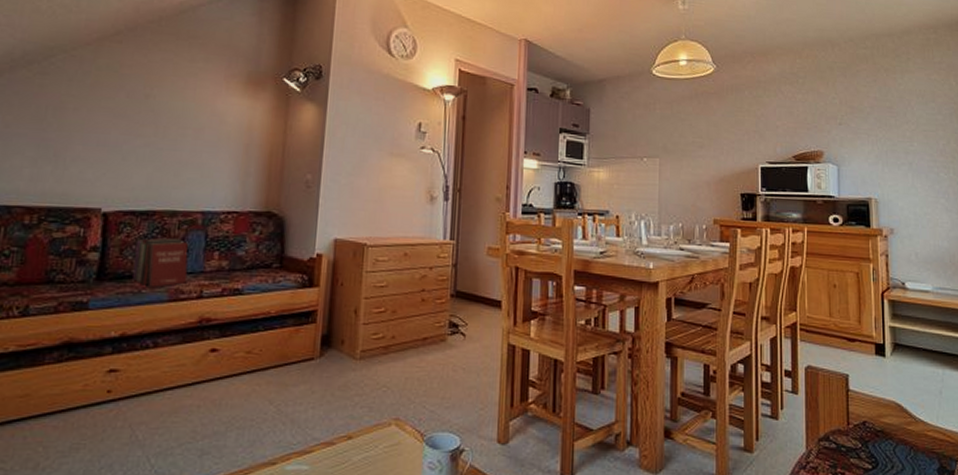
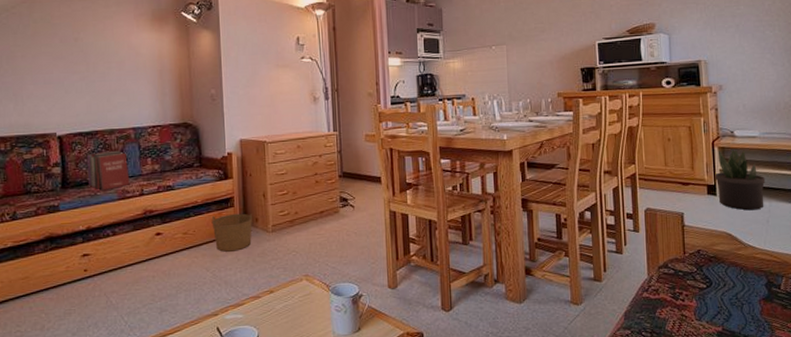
basket: none [284,331,339,381] -> present [211,213,253,252]
planter: none [884,304,939,378] -> present [715,150,766,211]

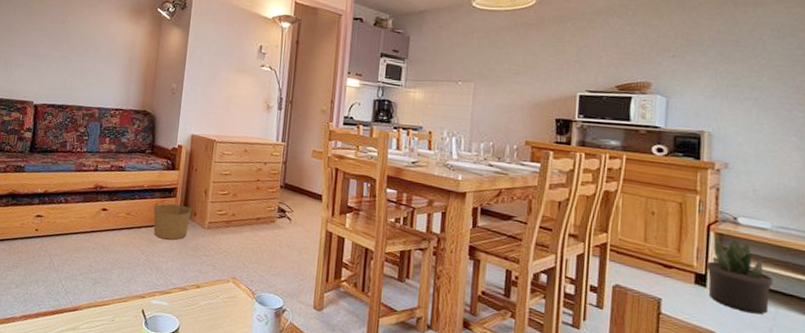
books: present [87,150,130,190] -> none [52,124,89,161]

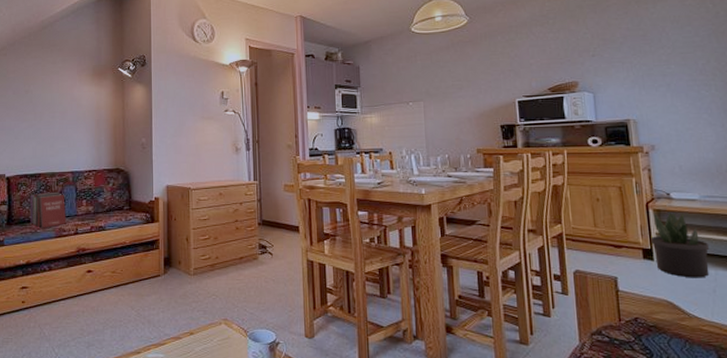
books: none [52,124,89,161] -> present [30,192,66,228]
basket: present [153,202,193,240] -> none [138,255,176,292]

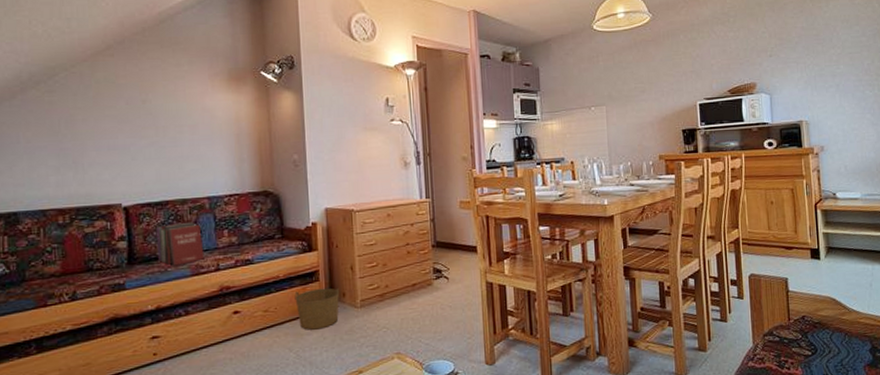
basket: none [138,255,176,292] -> present [294,288,340,330]
planter: present [651,213,710,278] -> none [818,212,868,274]

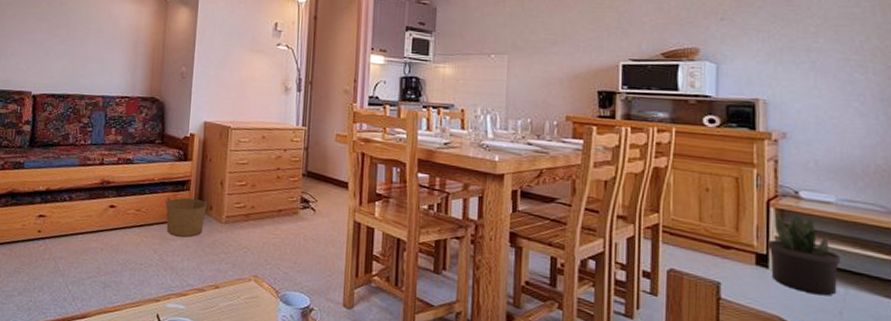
books: present [157,221,205,266] -> none [54,115,93,155]
planter: none [818,212,868,274] -> present [768,212,841,296]

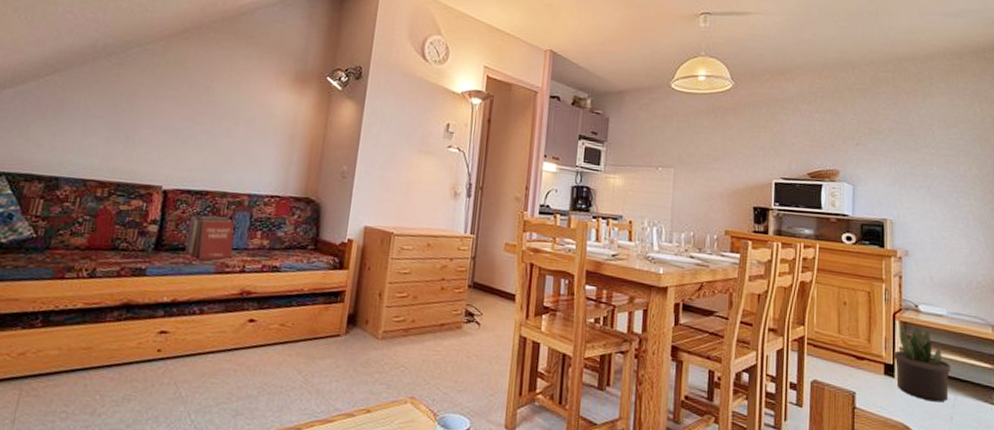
books: none [54,115,93,155] -> present [185,215,235,260]
basket: present [165,197,208,238] -> none [314,309,364,356]

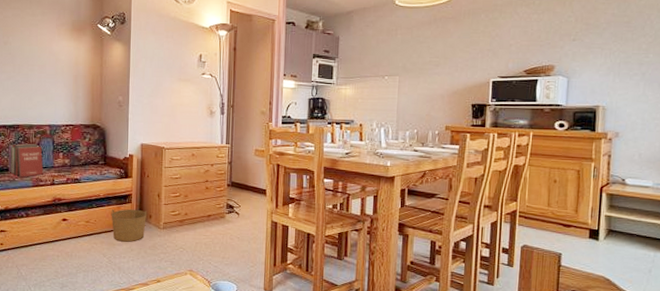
basket: none [314,309,364,356] -> present [111,209,148,242]
planter: present [894,325,951,403] -> none [599,197,654,259]

